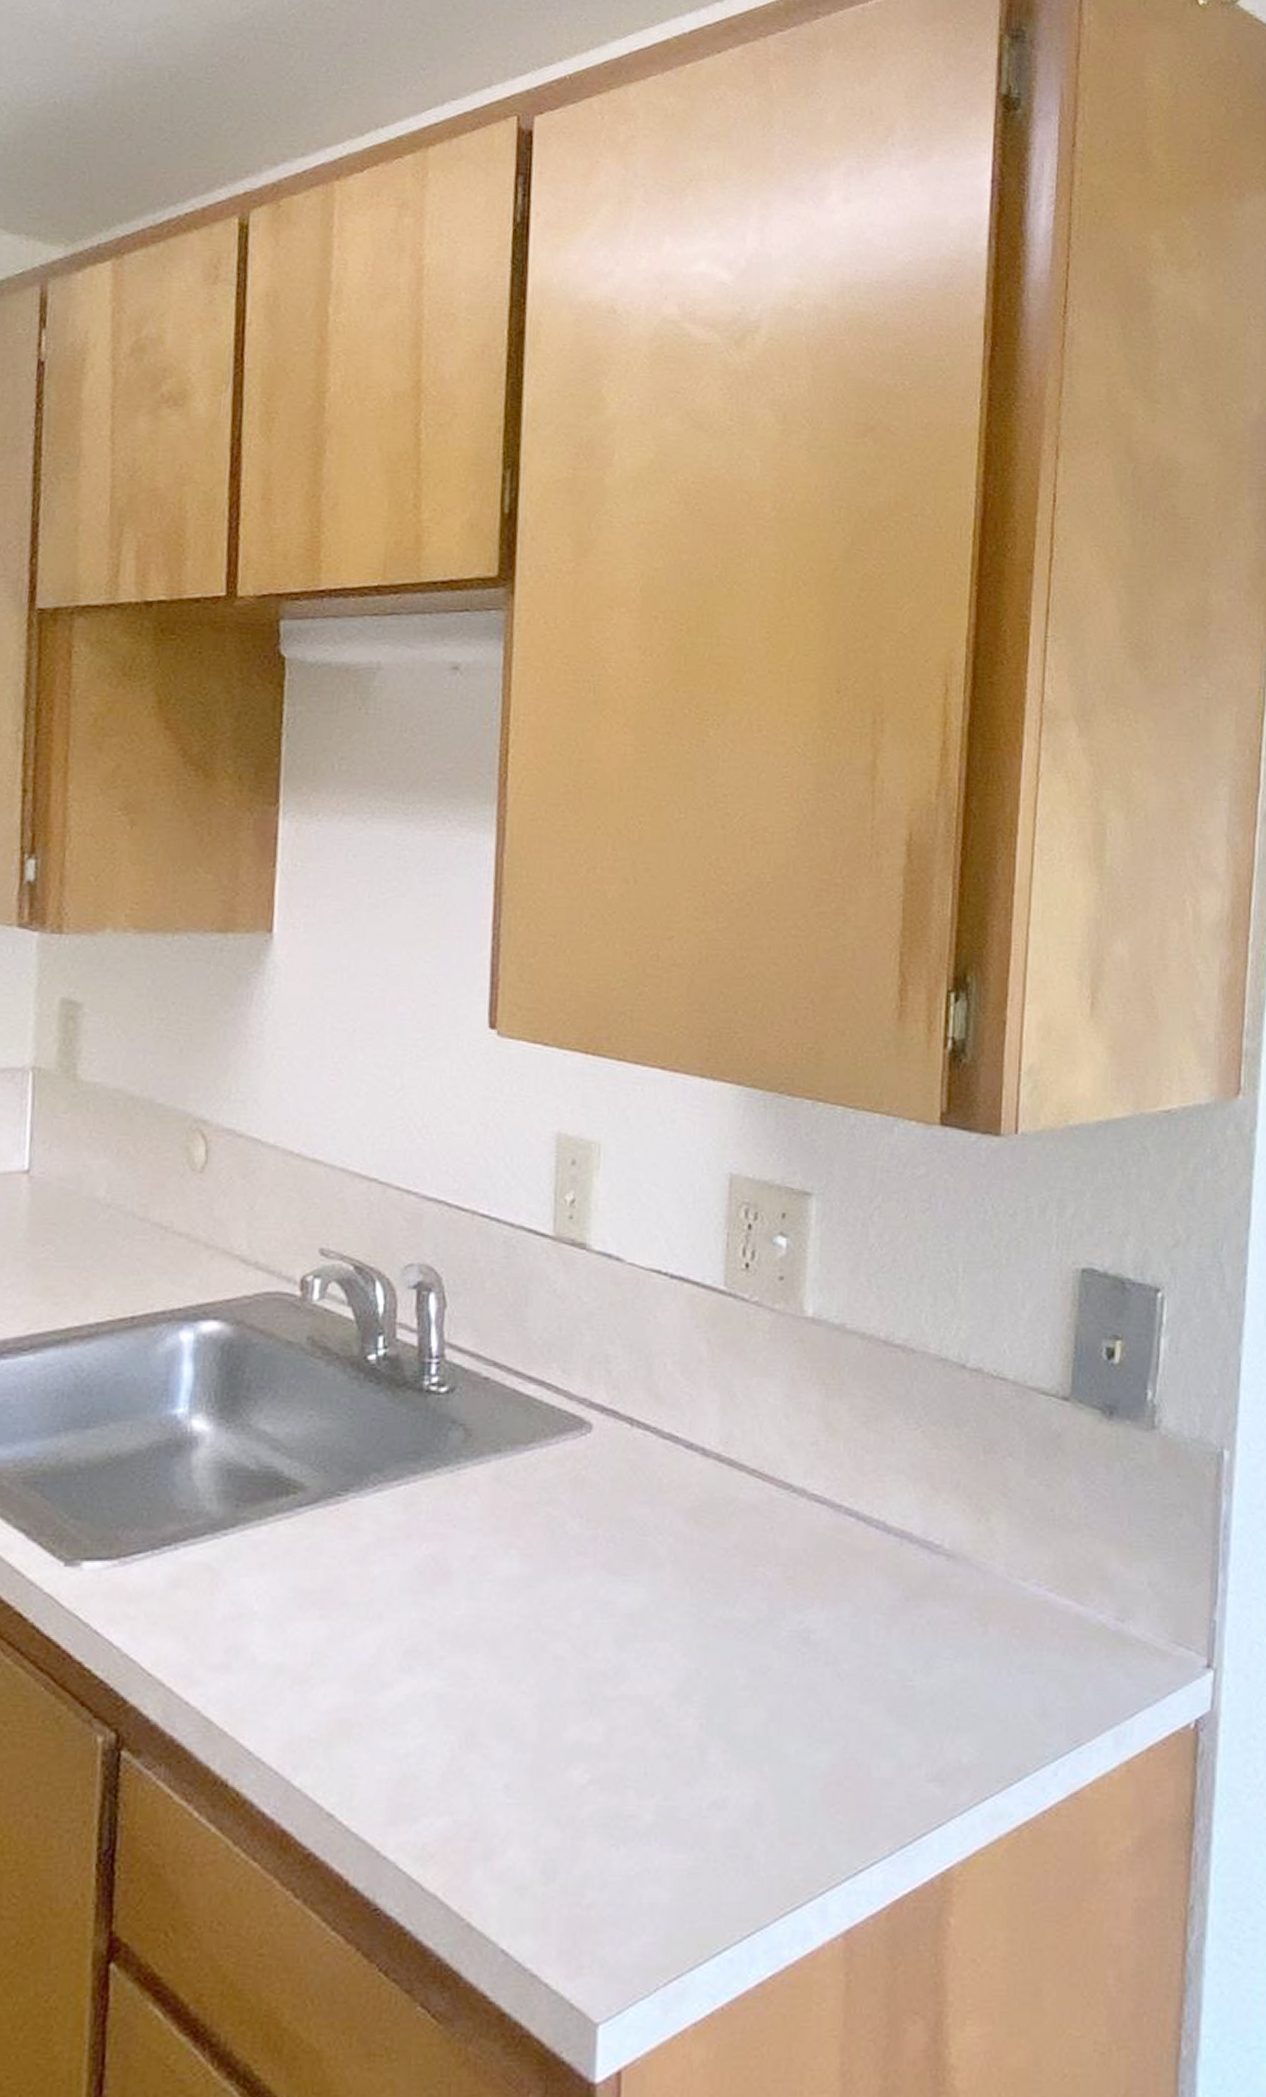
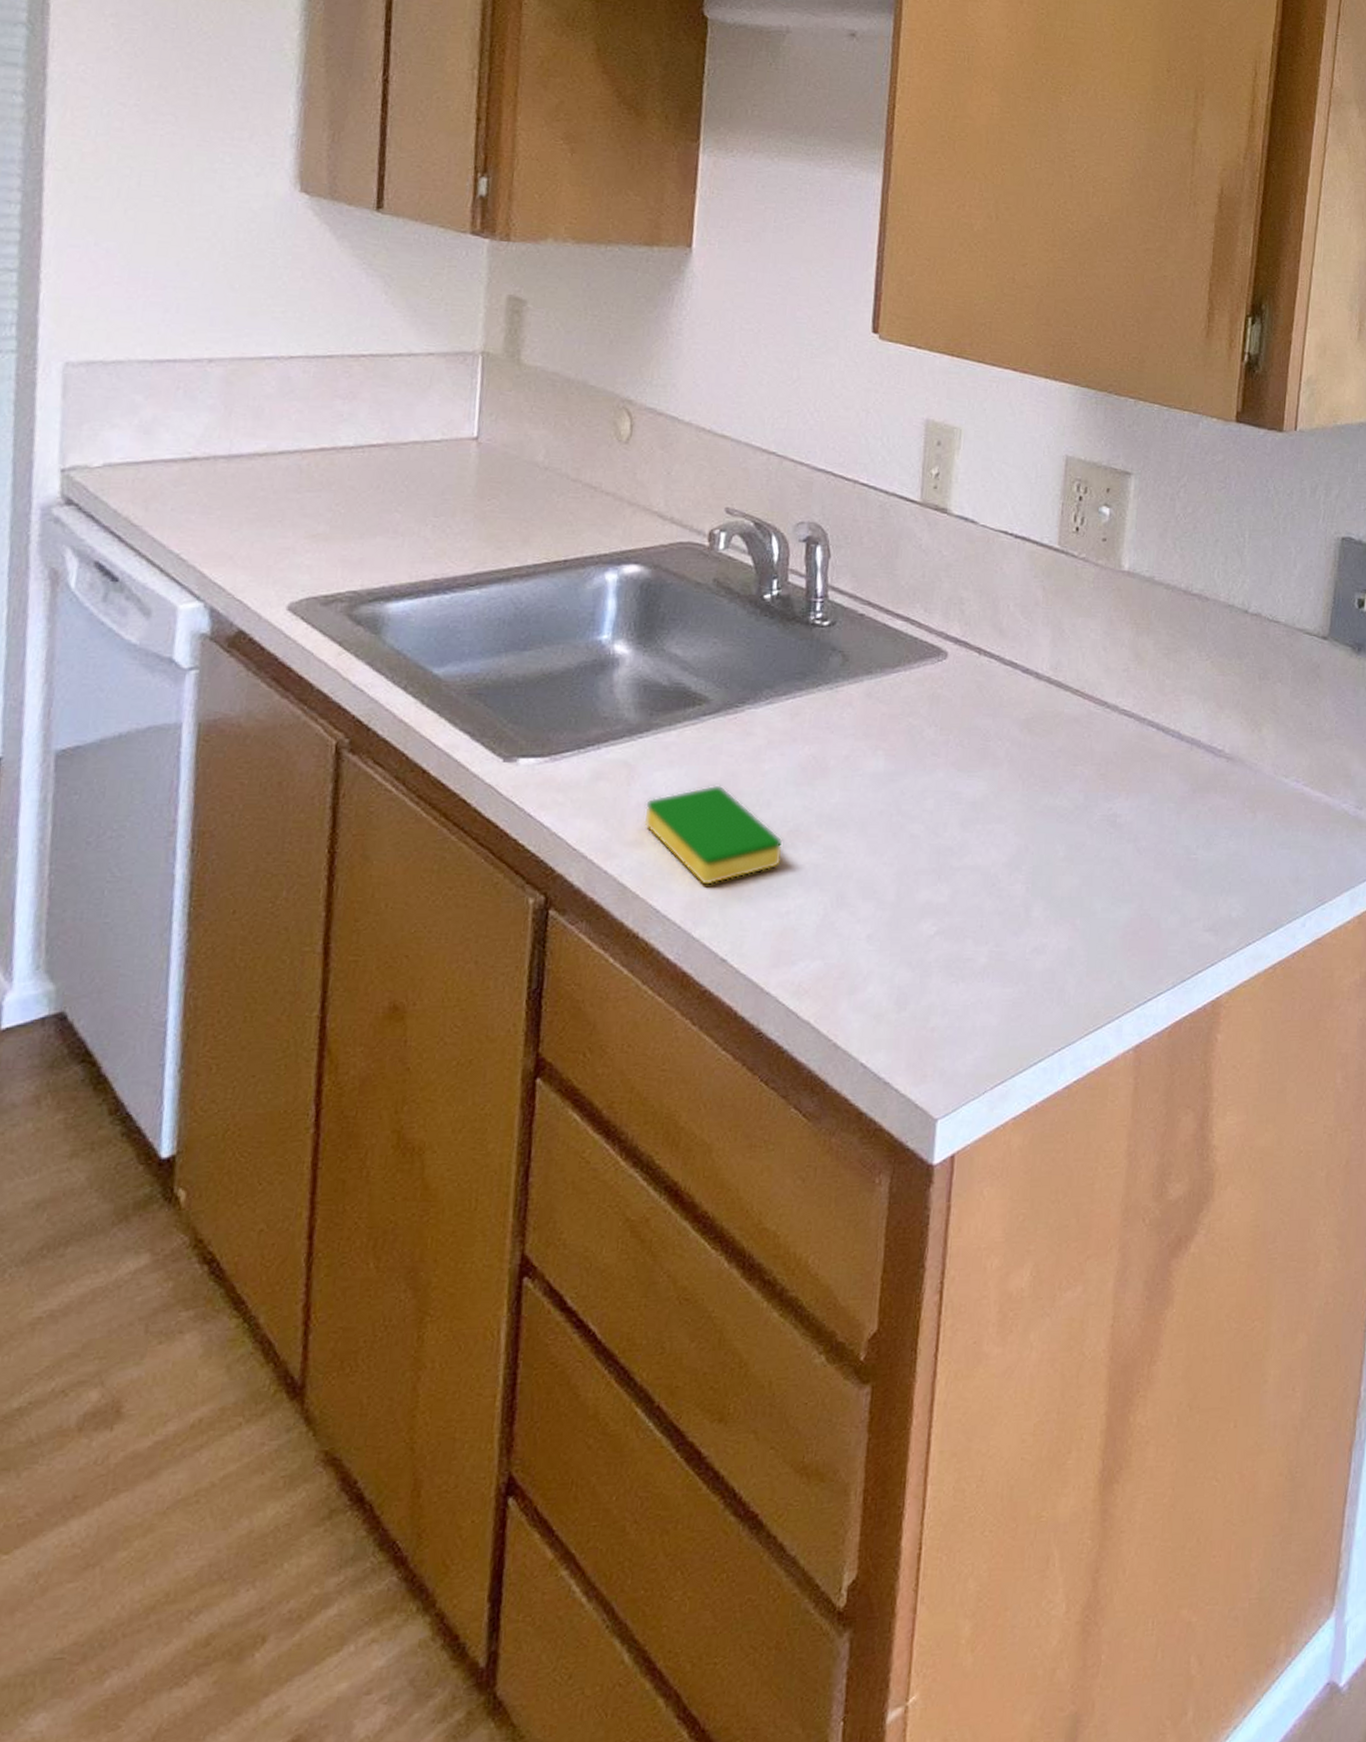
dish sponge: none [231,1593,399,1720] -> present [644,785,783,885]

